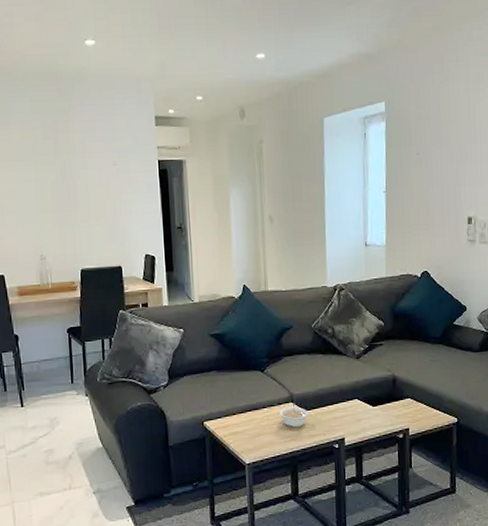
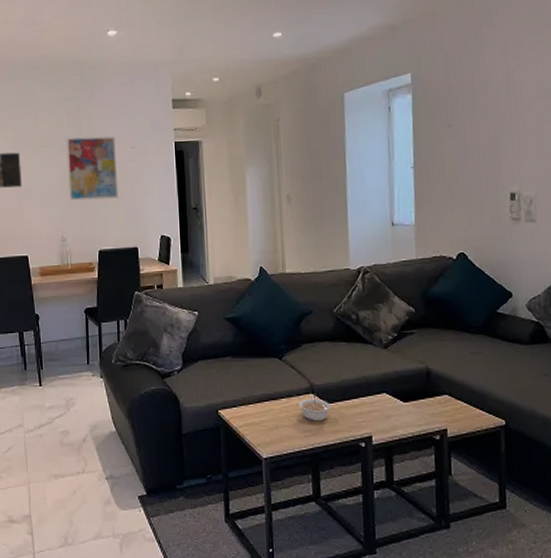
wall art: none [42,151,101,218] -> present [66,136,119,201]

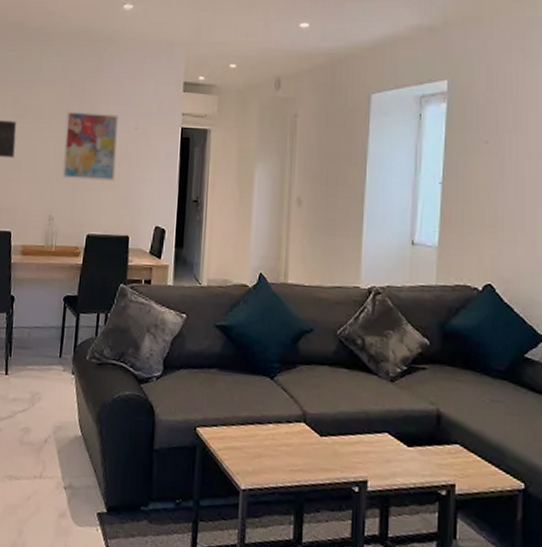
legume: present [298,394,331,422] -> none [286,423,324,456]

